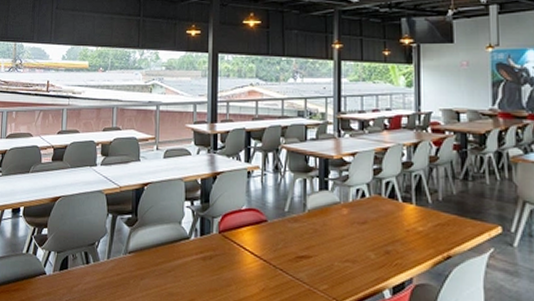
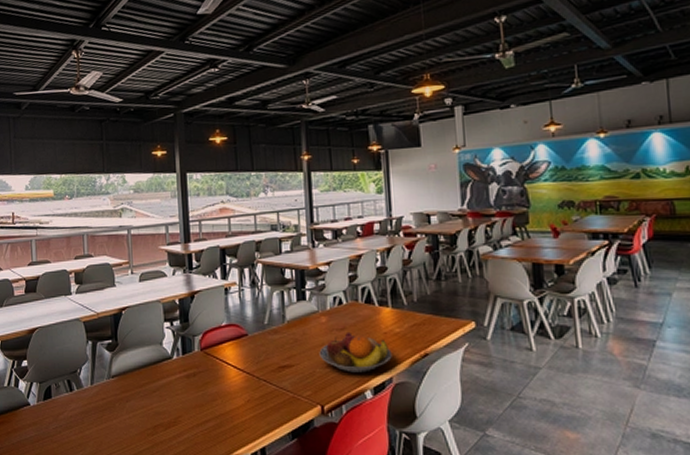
fruit bowl: none [338,226,413,270] -> present [319,331,392,373]

